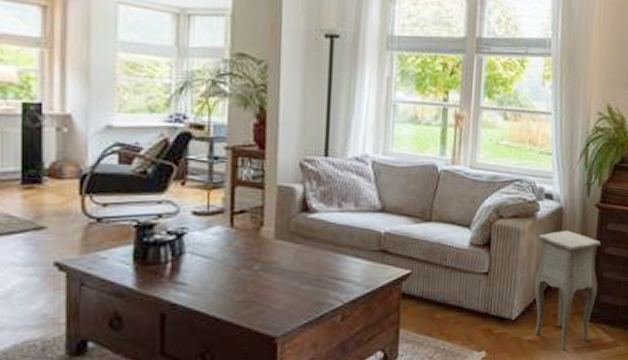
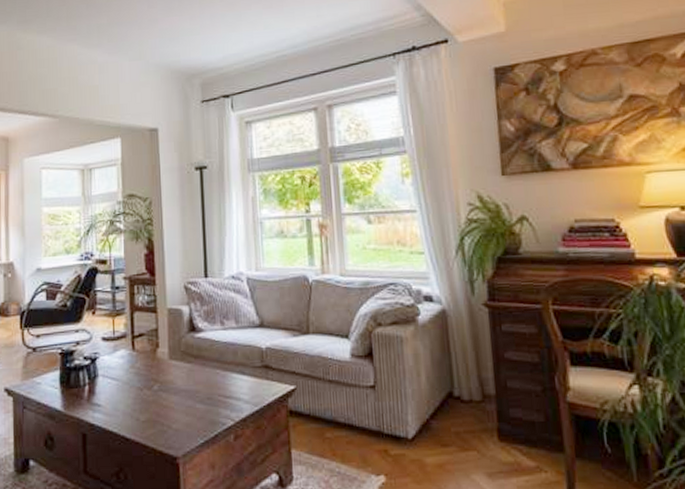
side table: present [526,230,601,351] -> none [423,334,505,477]

